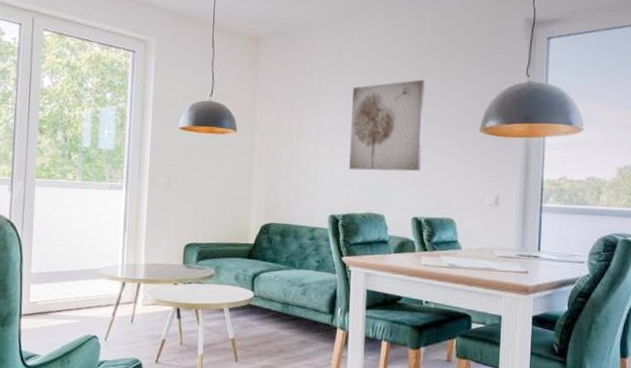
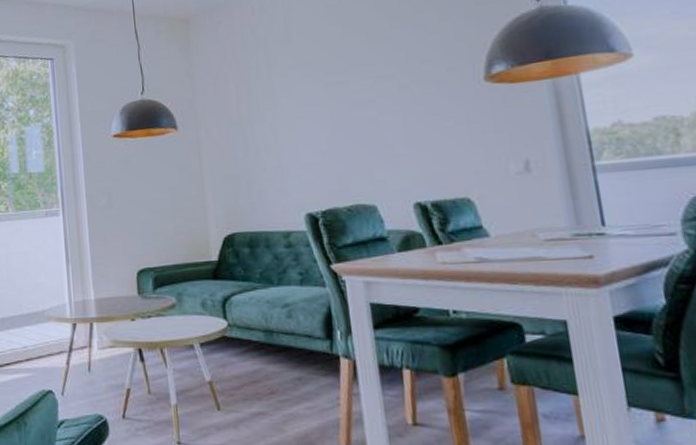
wall art: present [349,79,426,172] -> none [309,29,414,155]

